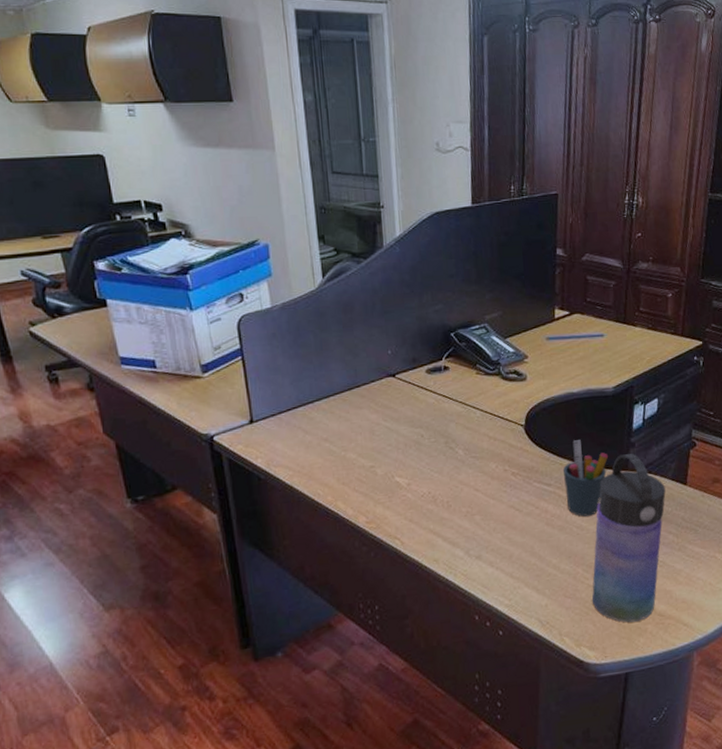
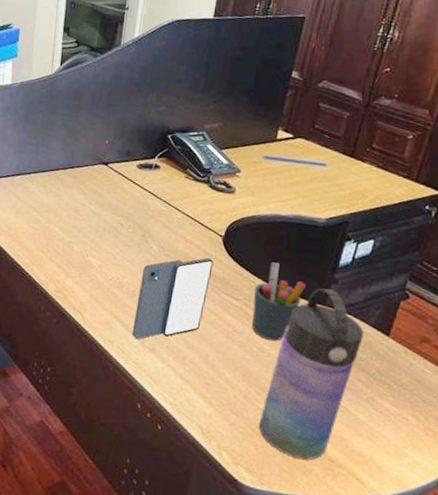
smartphone: none [453,450,521,551] -> present [132,257,214,340]

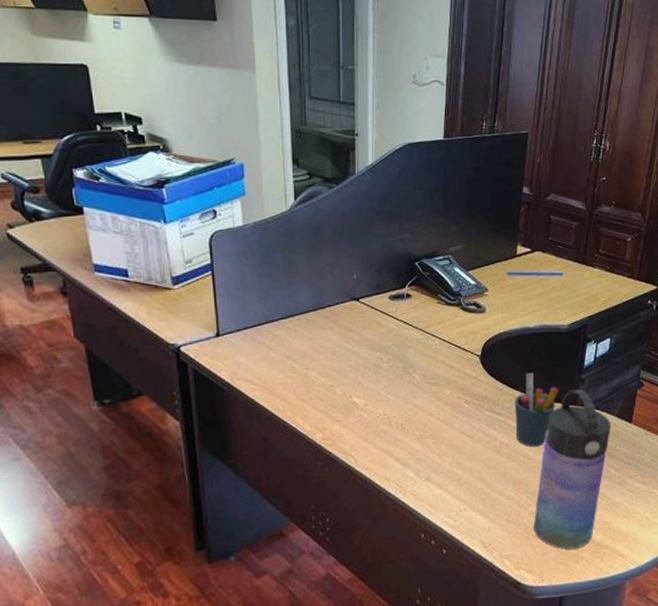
smartphone: present [132,257,214,340] -> none [406,378,474,472]

